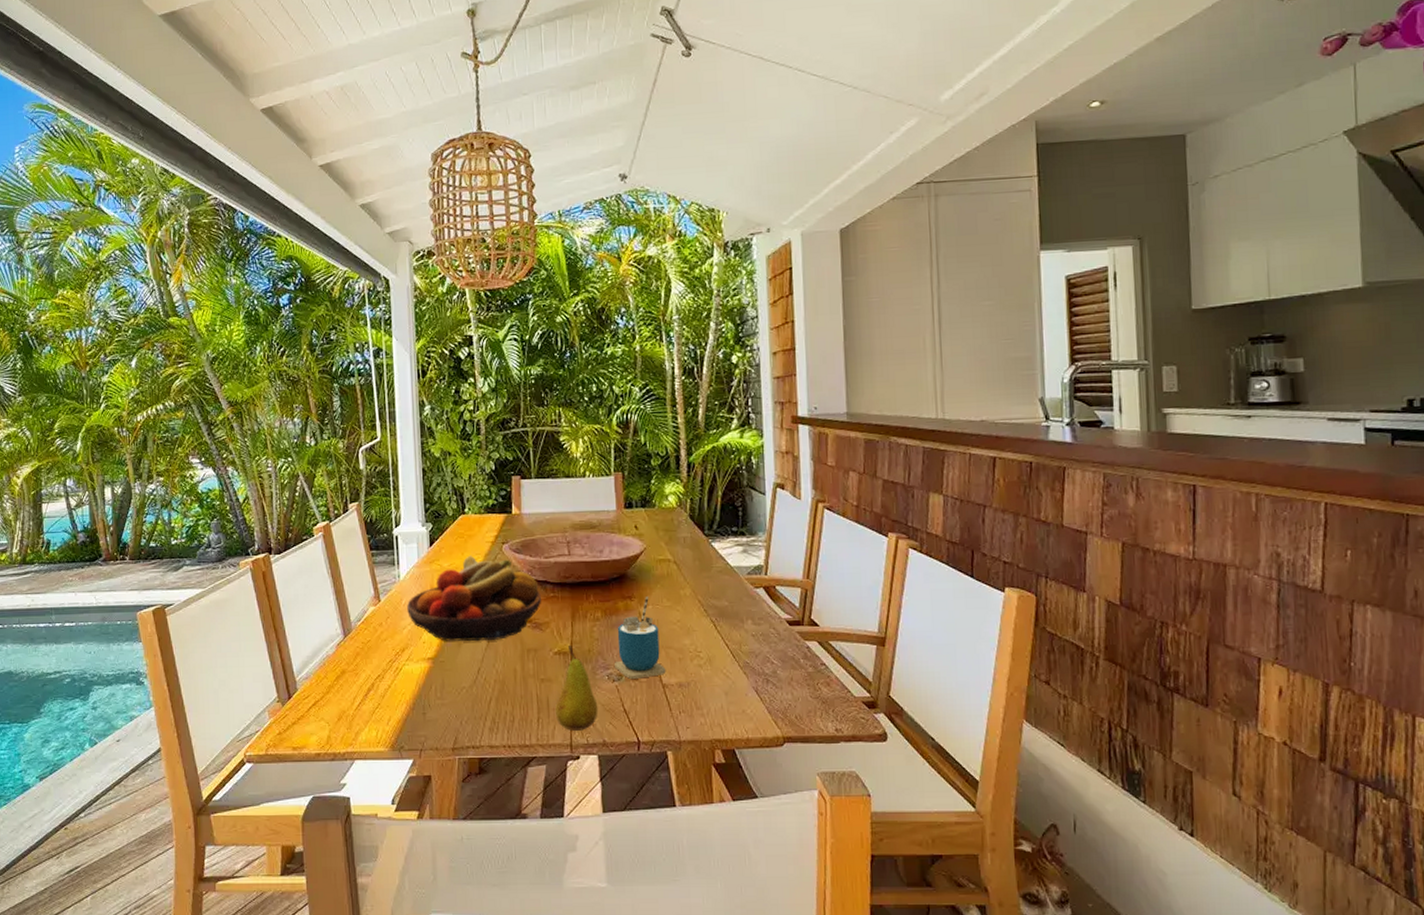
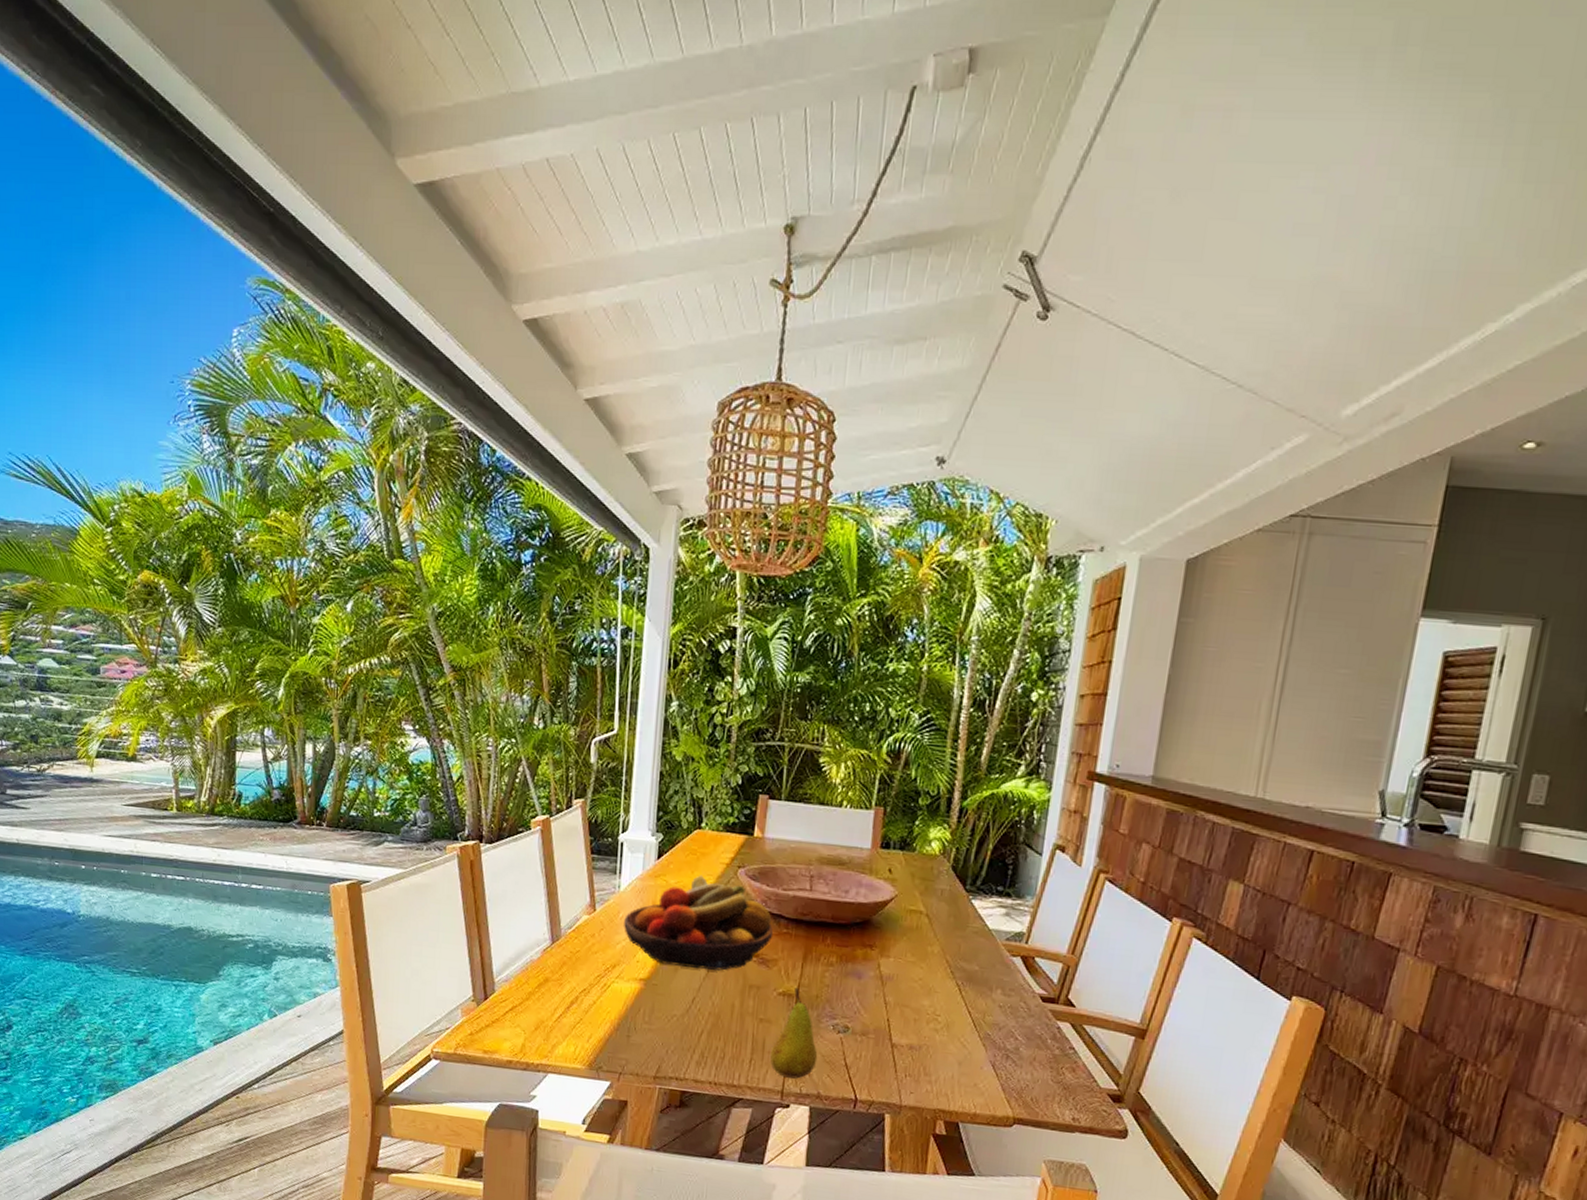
cup: present [615,597,666,679] -> none [842,948,898,1034]

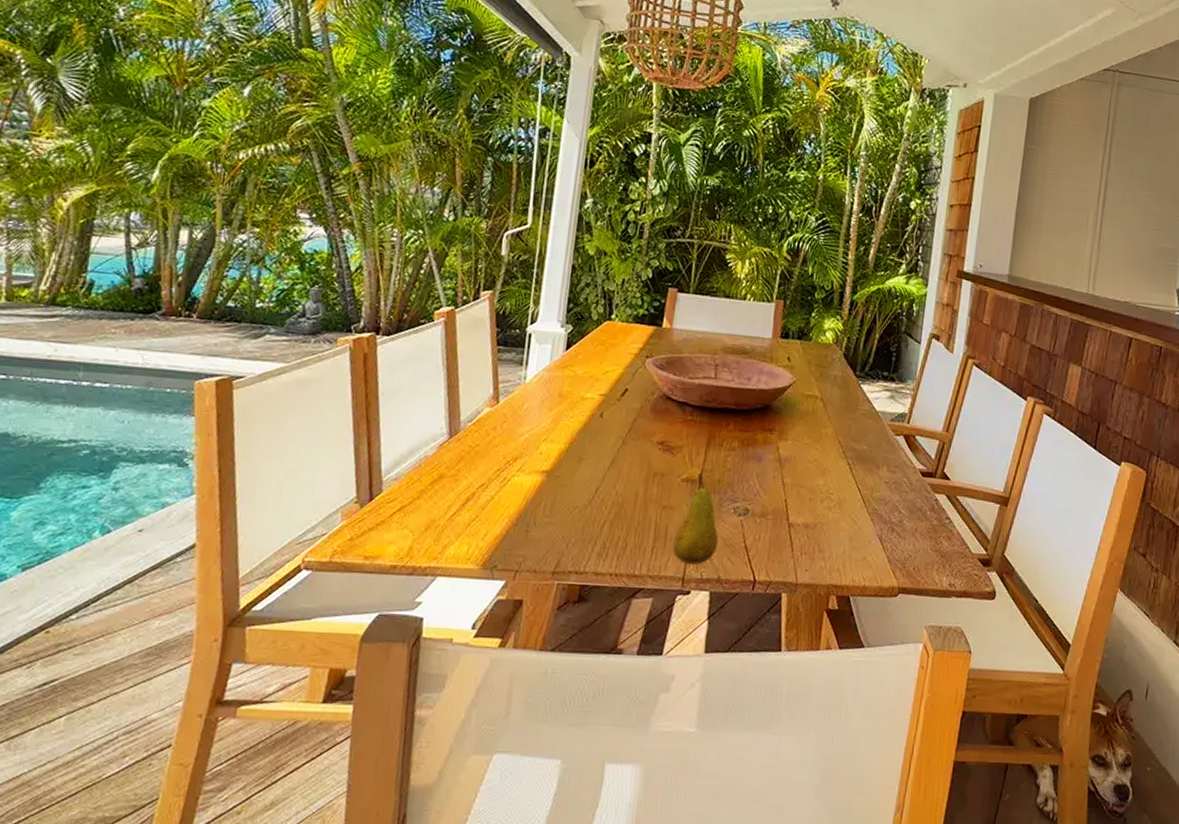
fruit bowl: present [624,875,774,971] -> none [528,365,679,459]

